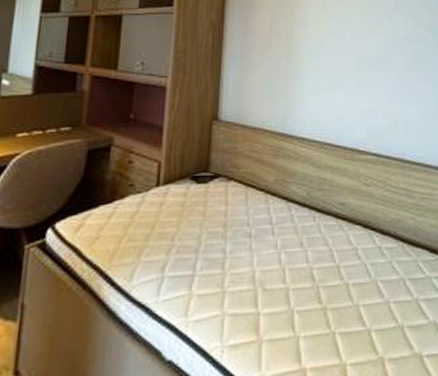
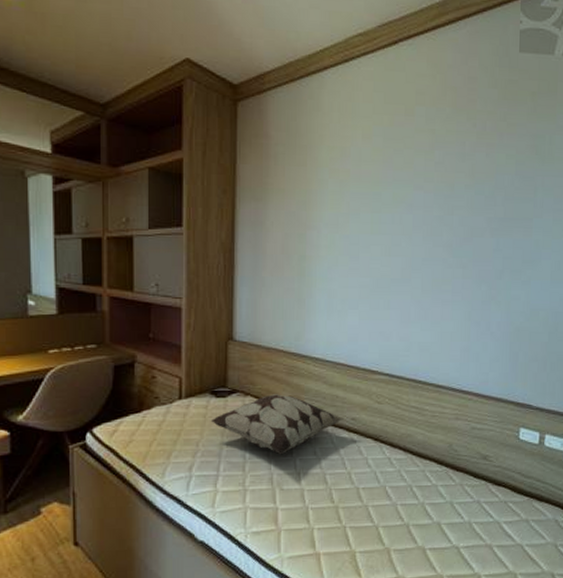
decorative pillow: none [189,178,333,248] -> present [210,394,345,455]

